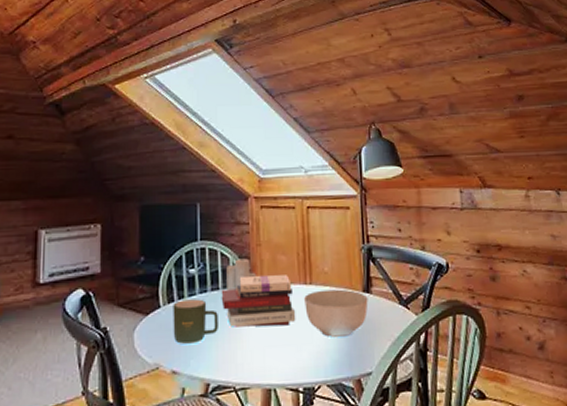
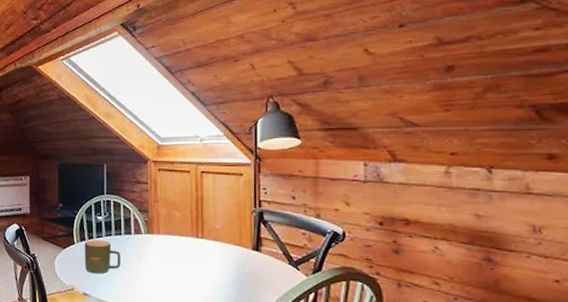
books: present [221,274,296,328] -> none [123,225,188,270]
candle: present [226,255,257,291] -> none [128,209,154,237]
bowl: present [304,289,368,338] -> none [196,244,257,287]

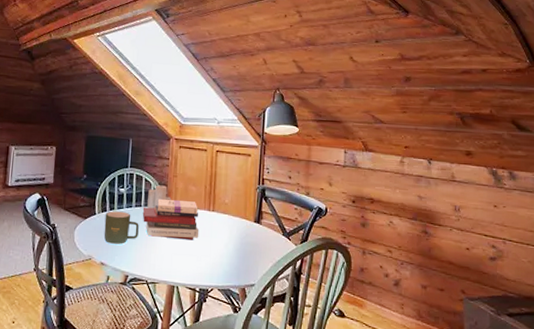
books: none [123,225,188,270] -> present [142,198,200,240]
candle: none [128,209,154,237] -> present [147,183,172,209]

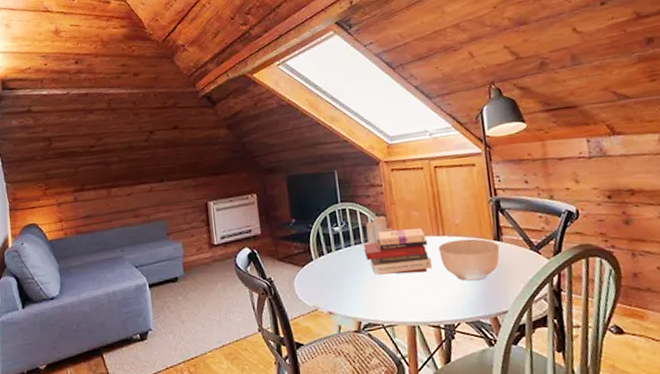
mug: present [104,211,139,245] -> none [323,252,364,291]
bowl: none [207,216,258,255] -> present [438,238,500,282]

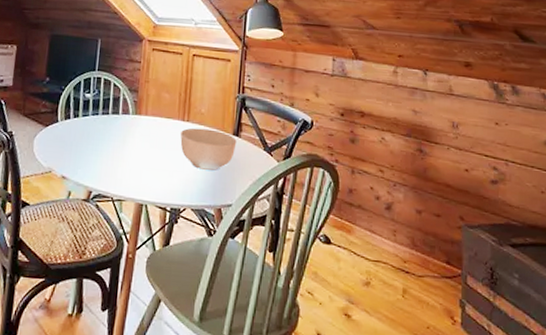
books: present [363,228,433,275] -> none [109,105,172,154]
candle: present [366,213,394,244] -> none [115,88,143,117]

